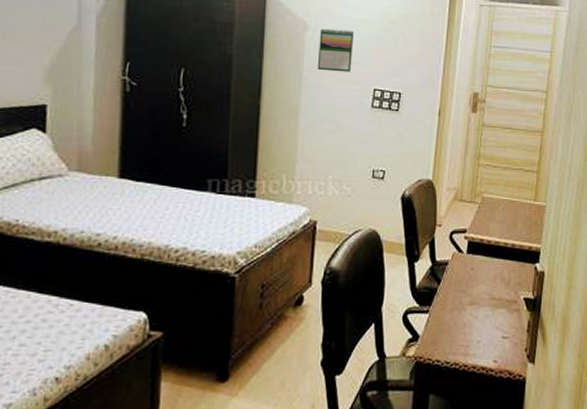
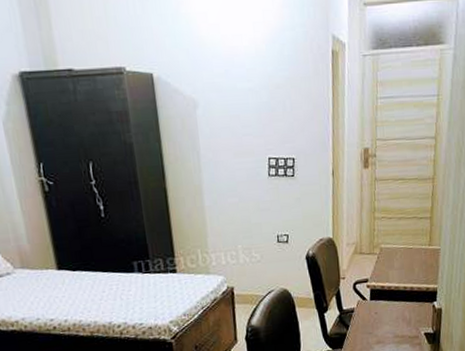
calendar: present [317,28,355,73] -> none [209,101,245,147]

